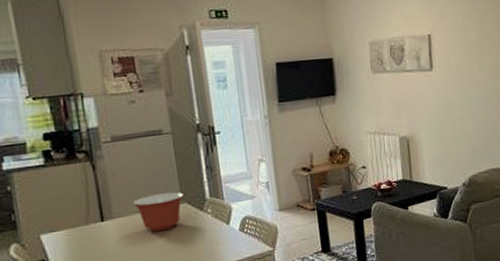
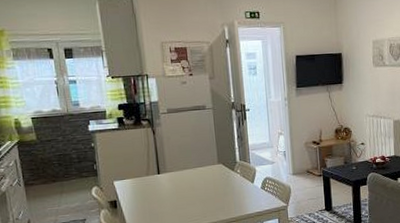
mixing bowl: present [132,192,184,232] -> none [181,155,219,185]

